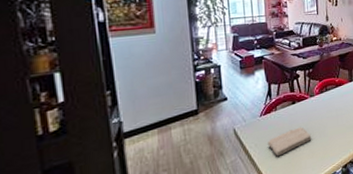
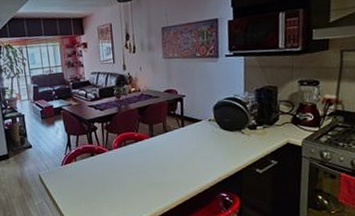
washcloth: present [268,127,312,157] -> none [70,179,112,205]

